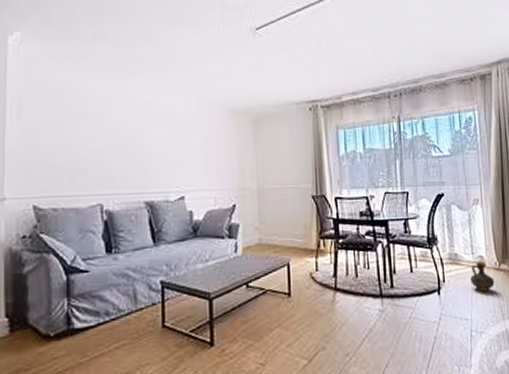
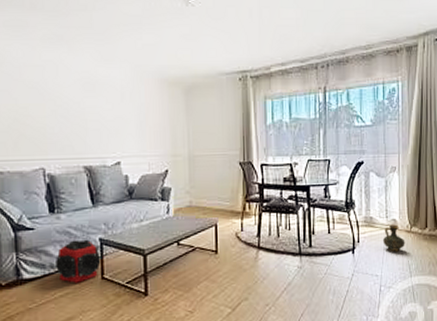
speaker: none [112,282,162,333] -> present [56,239,101,283]

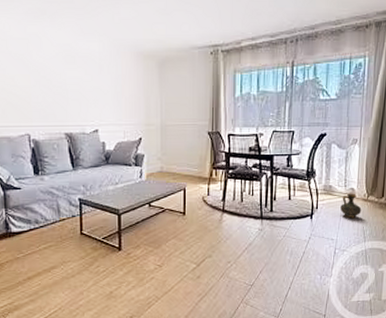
speaker: present [56,239,101,283] -> none [40,199,80,237]

